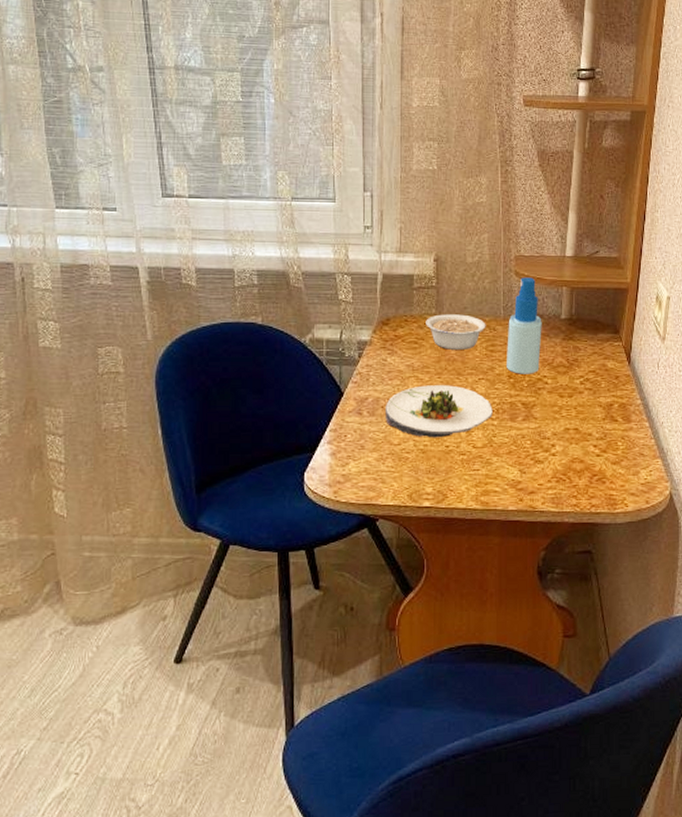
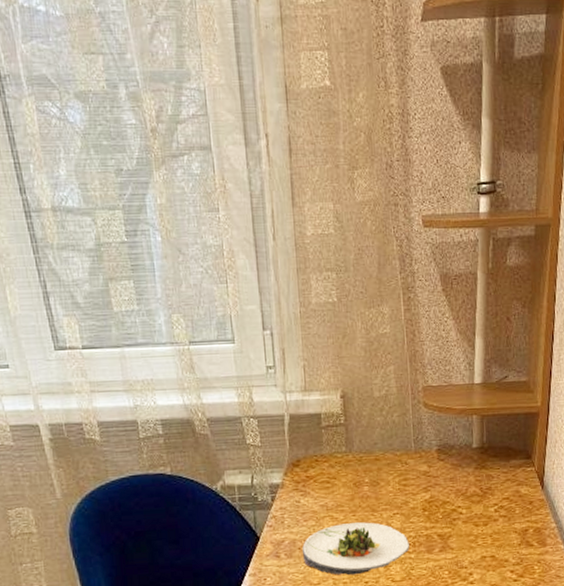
legume: present [426,314,486,350] -> none [336,450,398,487]
spray bottle: present [507,277,542,374] -> none [419,408,454,507]

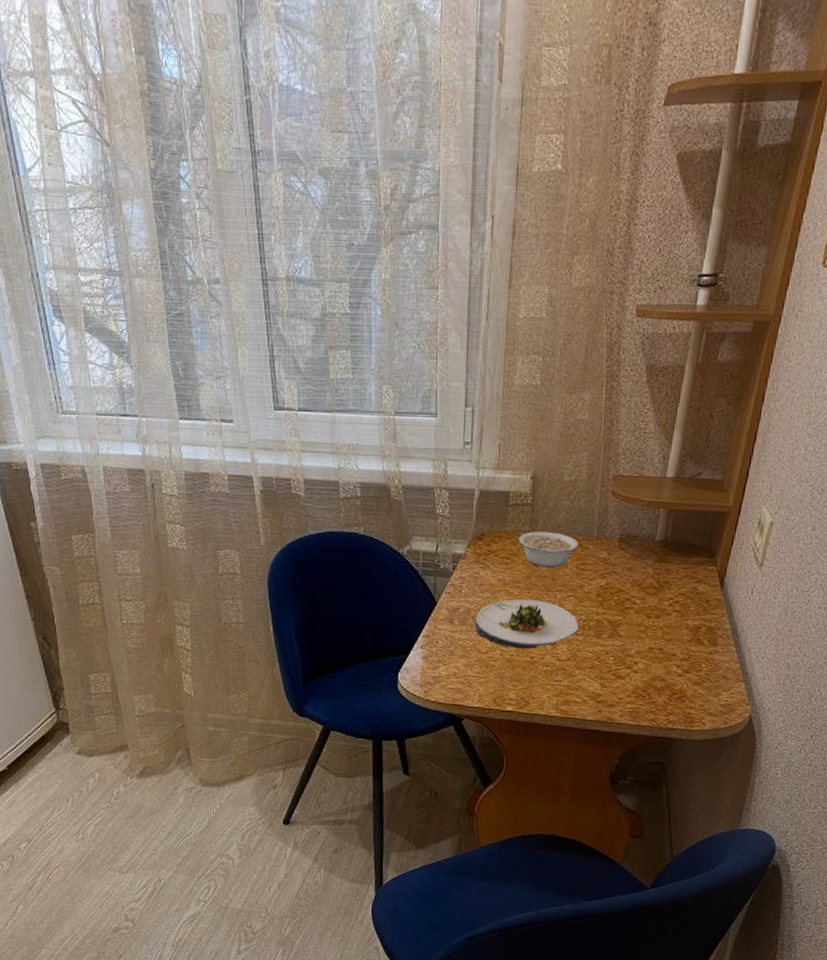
legume: none [336,450,398,487] -> present [519,531,579,567]

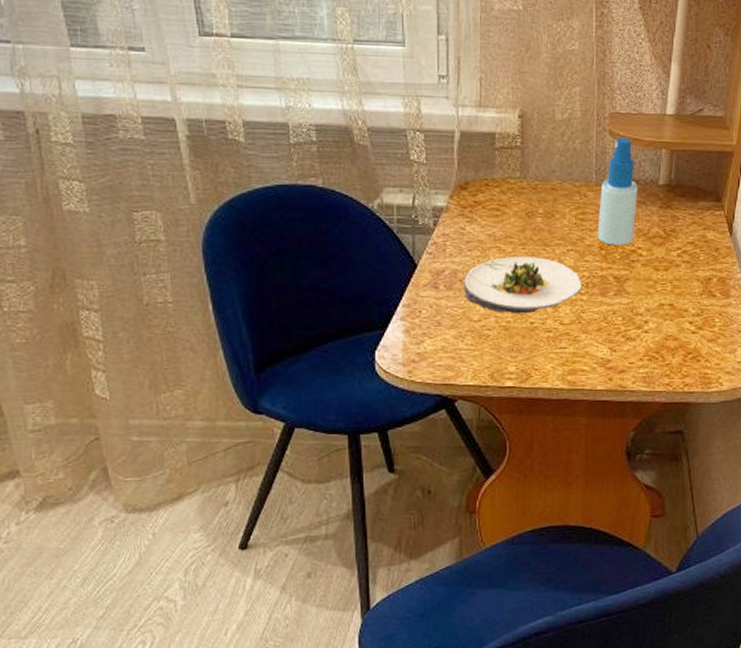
legume: present [519,531,579,567] -> none [509,178,576,218]
spray bottle: none [596,497,636,594] -> present [598,137,638,246]

